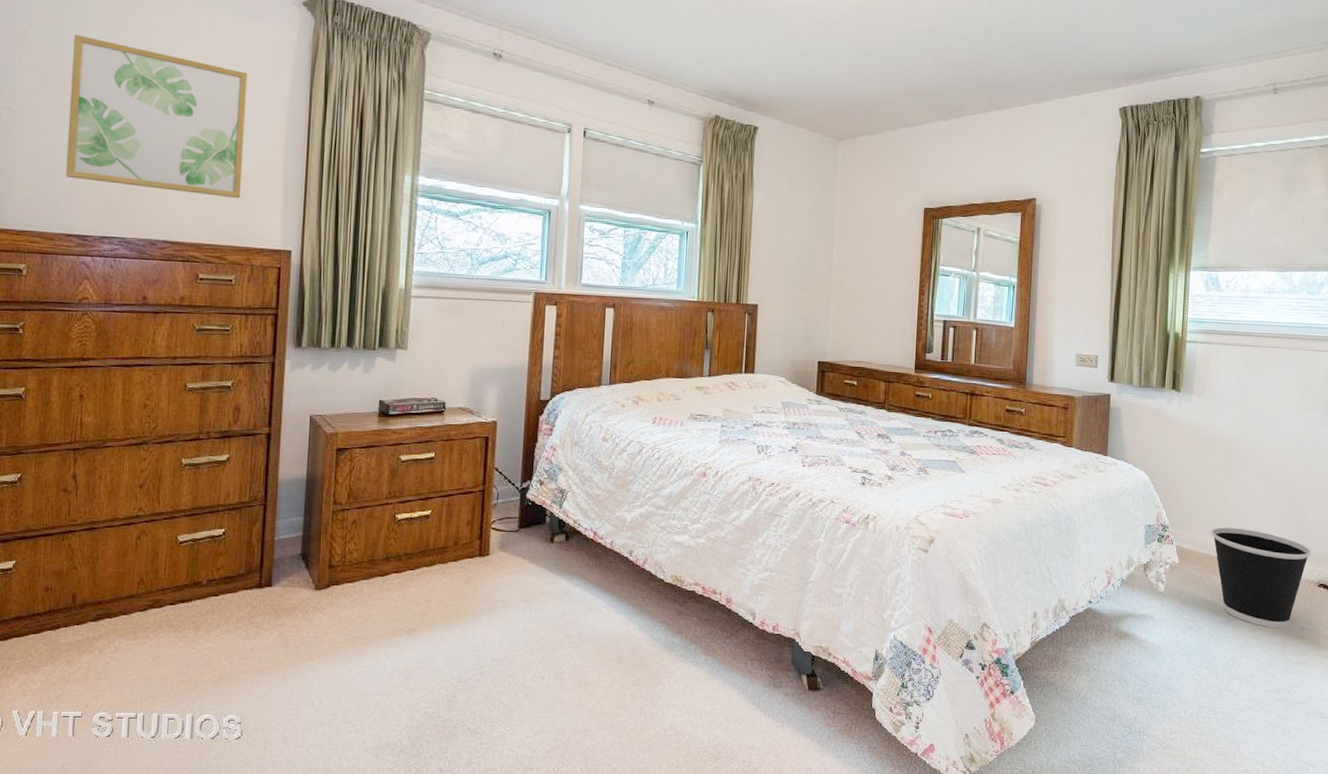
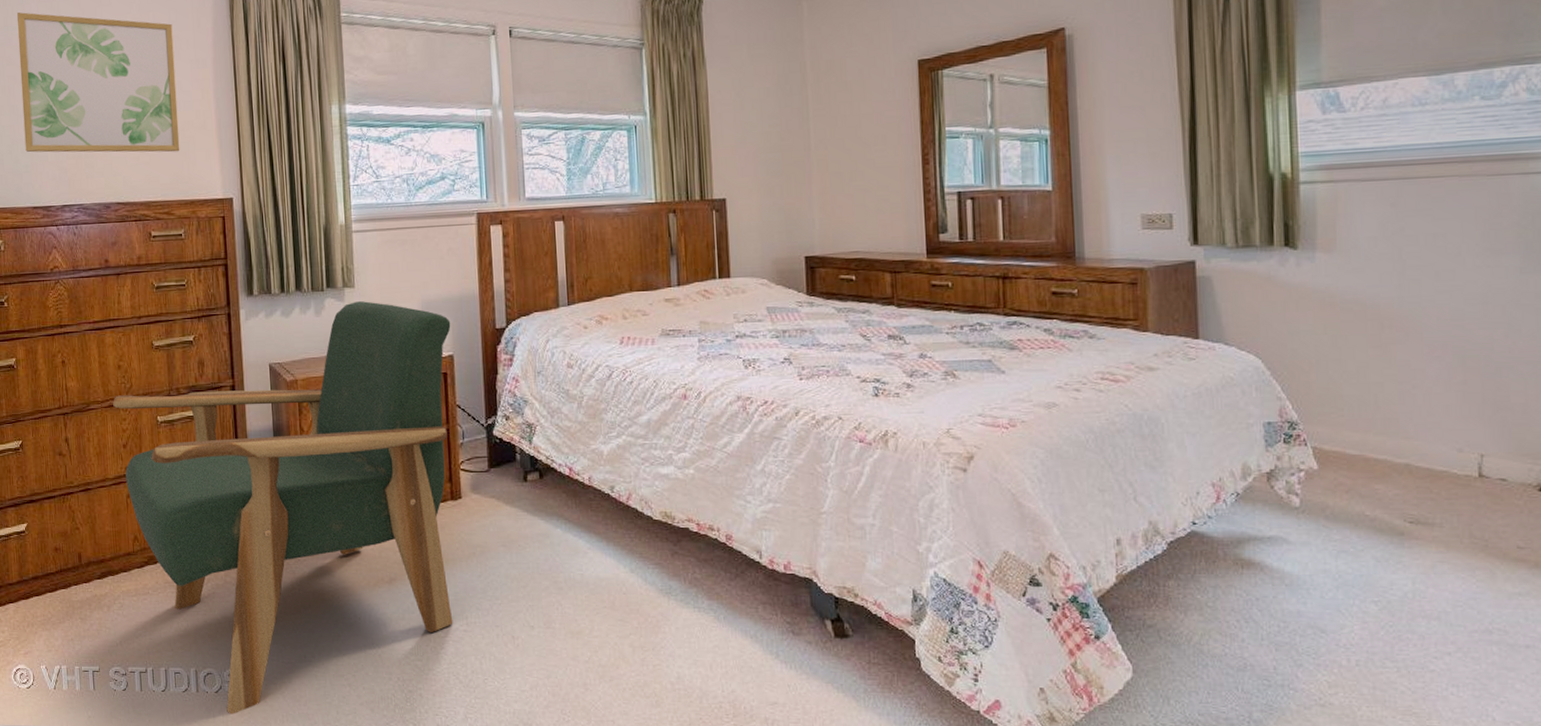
armchair: none [133,363,498,761] -> present [113,301,453,715]
wastebasket: present [1211,527,1311,629] -> none [1363,419,1523,549]

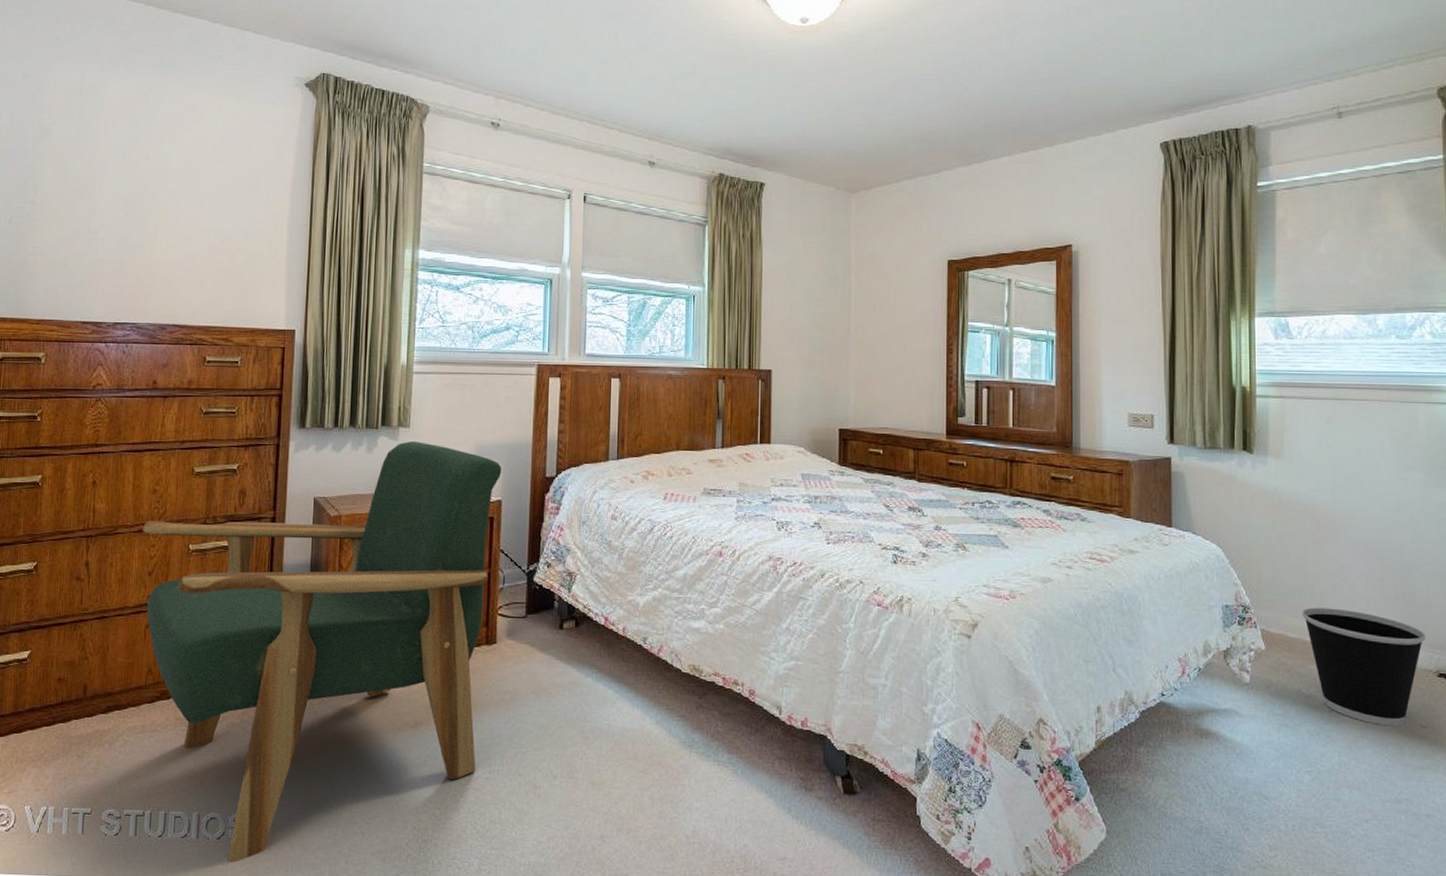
wall art: present [17,12,180,153] -> none [82,128,253,280]
wastebasket: none [1363,419,1523,549] -> present [1302,607,1426,727]

